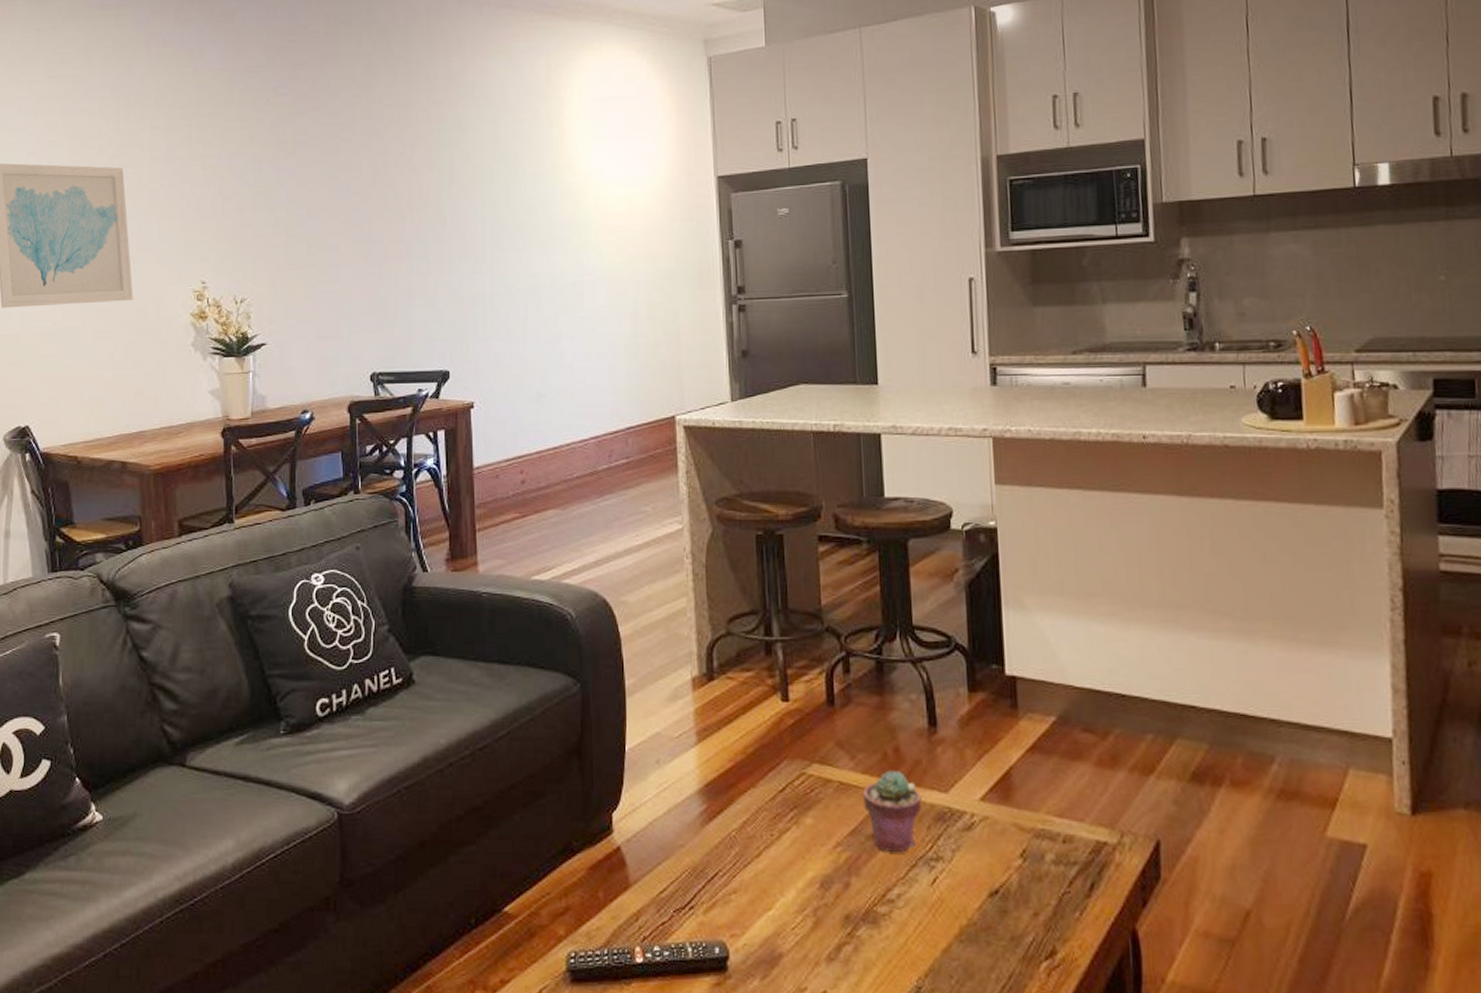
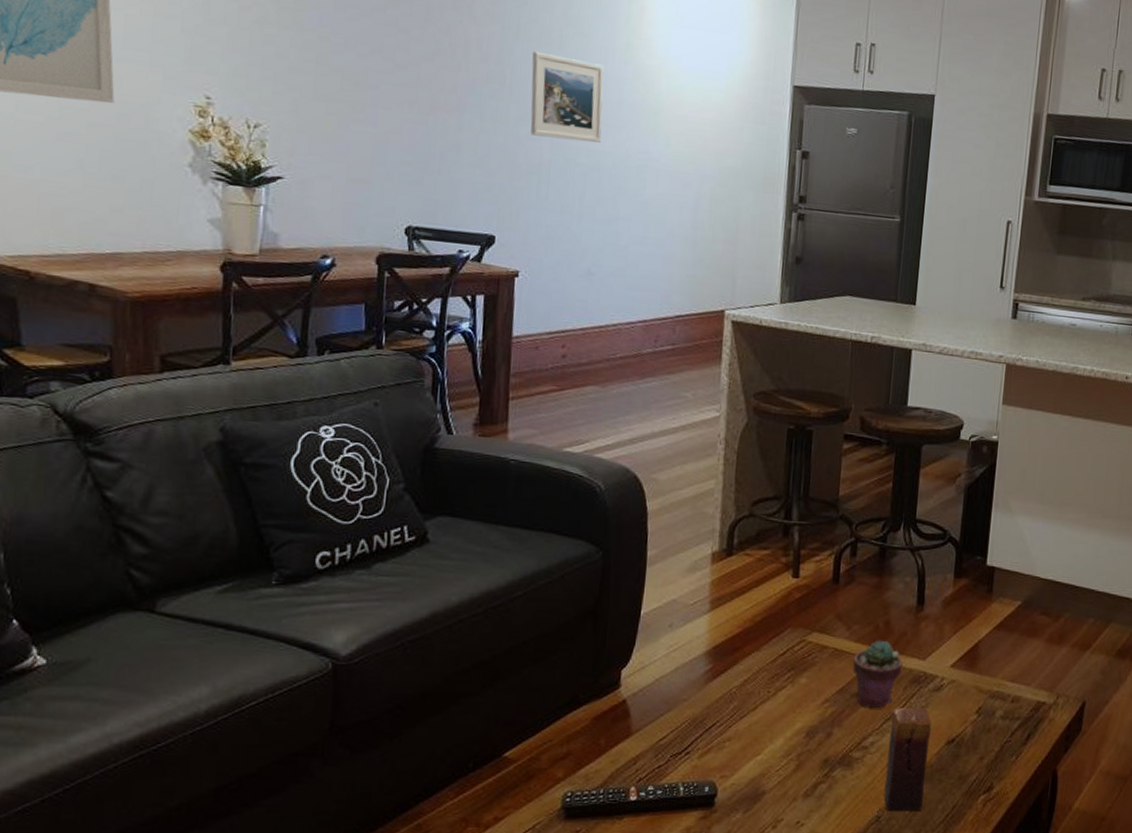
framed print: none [468,189,537,269] -> present [530,51,604,143]
candle: none [918,851,970,981] -> present [884,707,932,812]

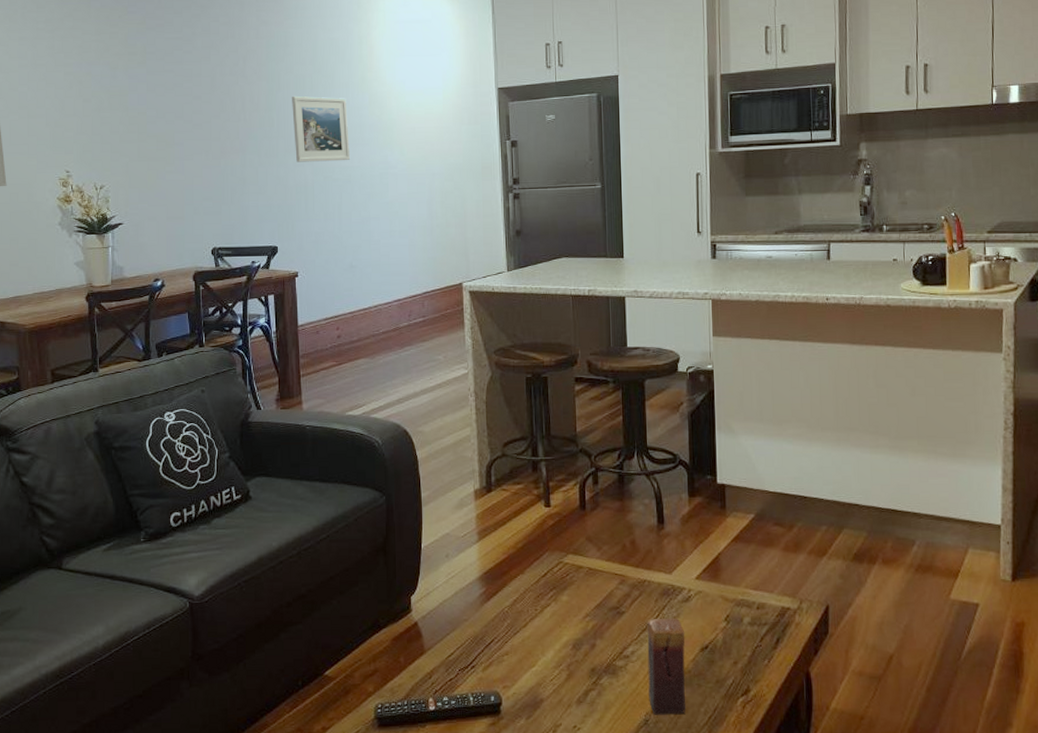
potted succulent: present [853,640,903,709] -> none [607,558,651,621]

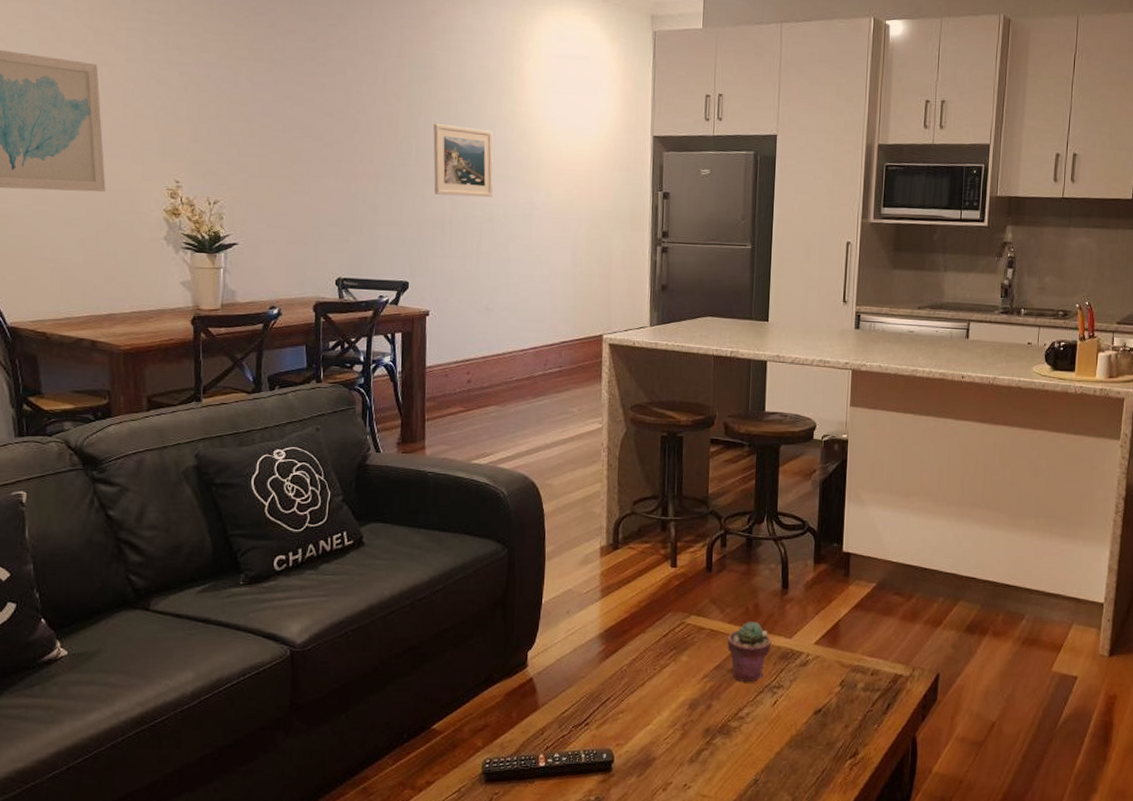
potted succulent: none [607,558,651,621] -> present [727,621,771,683]
candle: present [647,618,686,715] -> none [760,681,800,775]

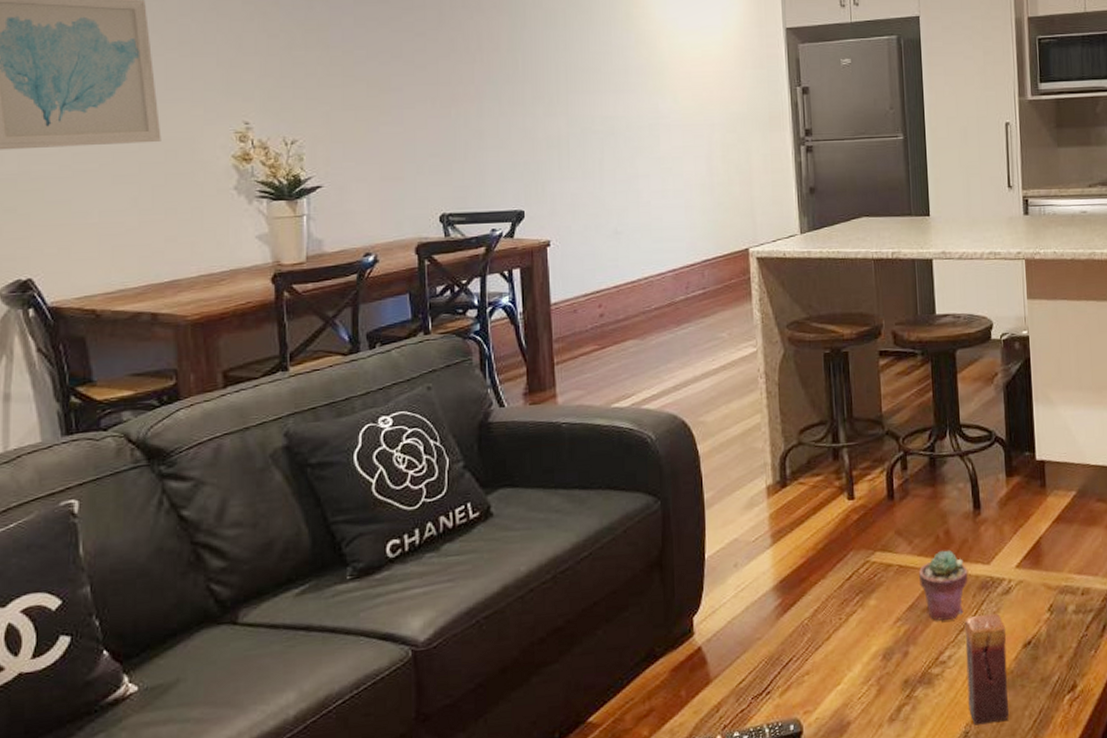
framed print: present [433,123,493,198] -> none [541,33,613,111]
candle: none [760,681,800,775] -> present [965,613,1009,725]

